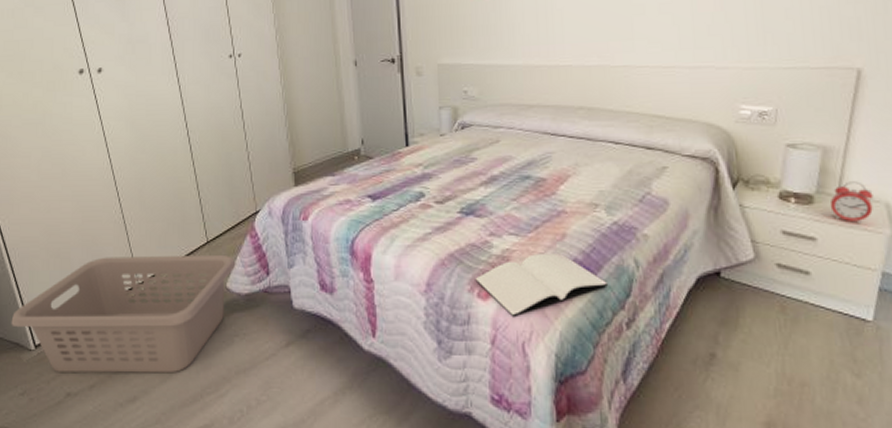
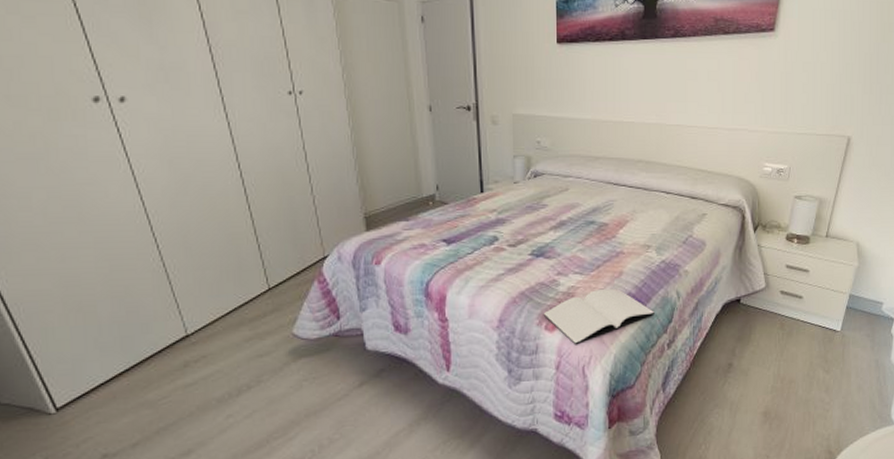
laundry basket: present [11,254,236,374] -> none [20,301,303,434]
alarm clock: present [829,181,874,224] -> none [820,226,849,259]

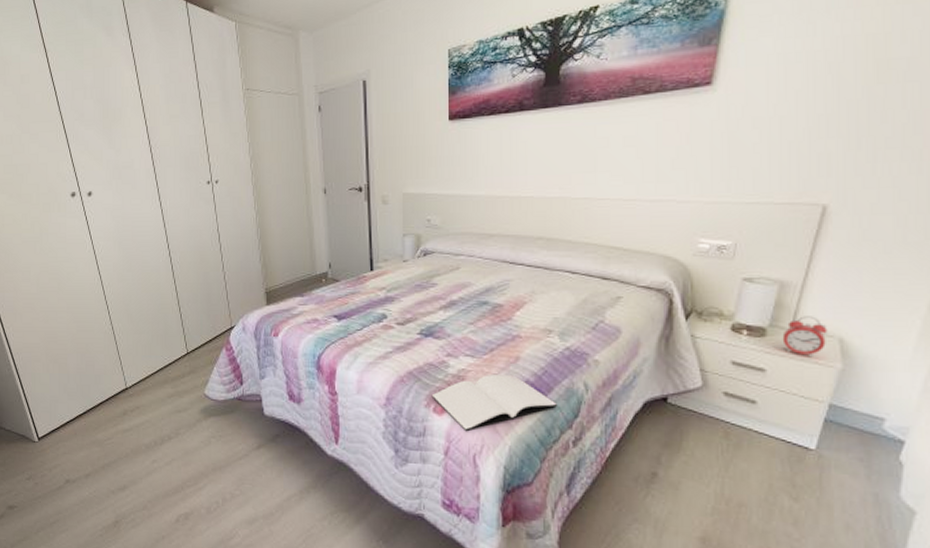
alarm clock: none [820,226,849,259] -> present [782,316,827,358]

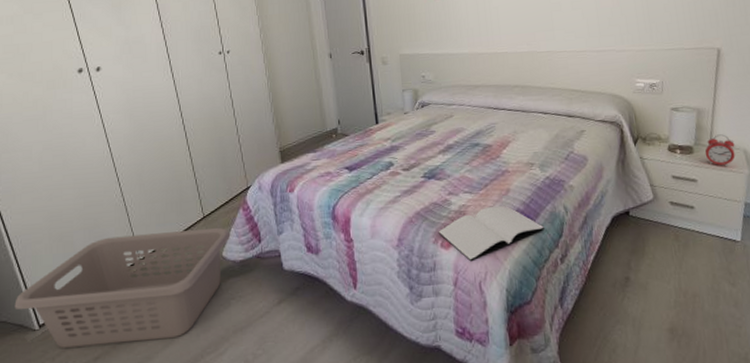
laundry basket: none [17,363,213,467] -> present [14,227,231,348]

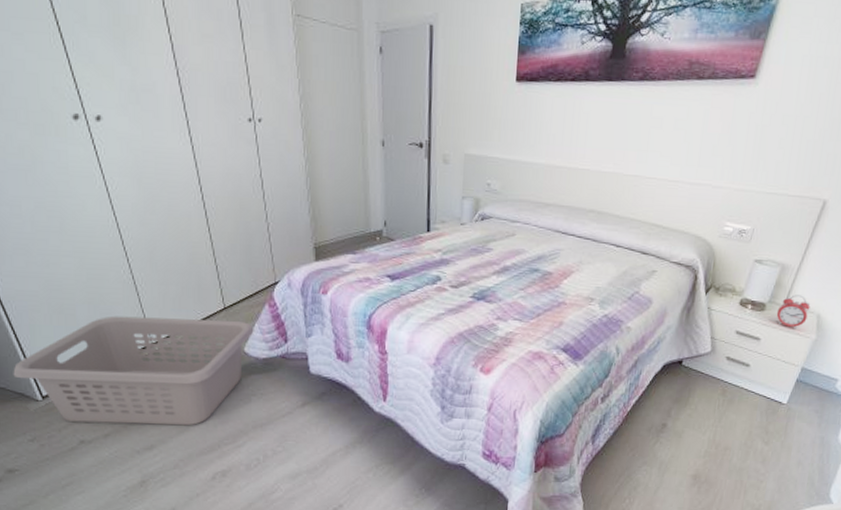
book: present [438,206,545,262] -> none [479,338,593,390]

